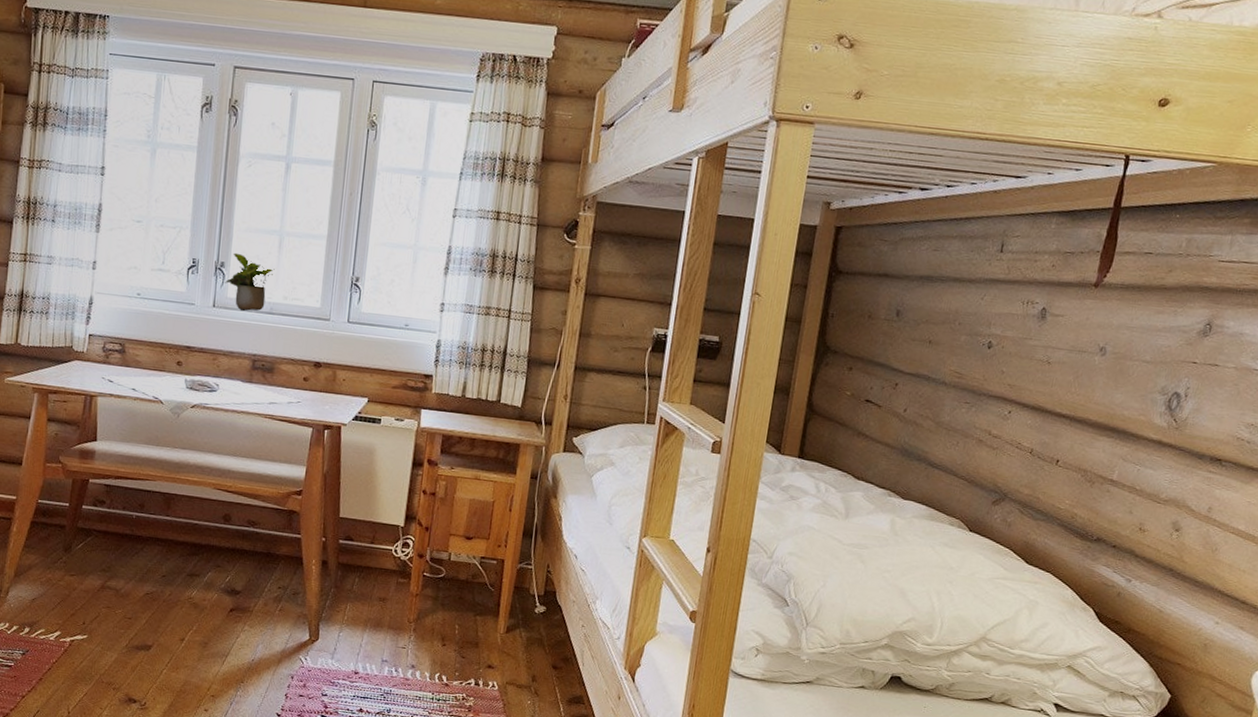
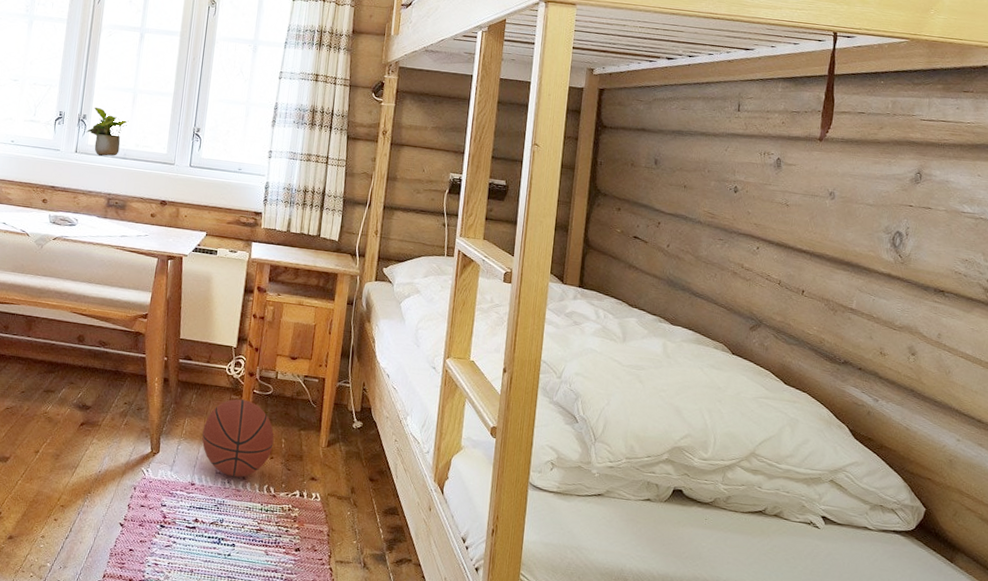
basketball: none [366,582,447,666] -> present [202,398,274,478]

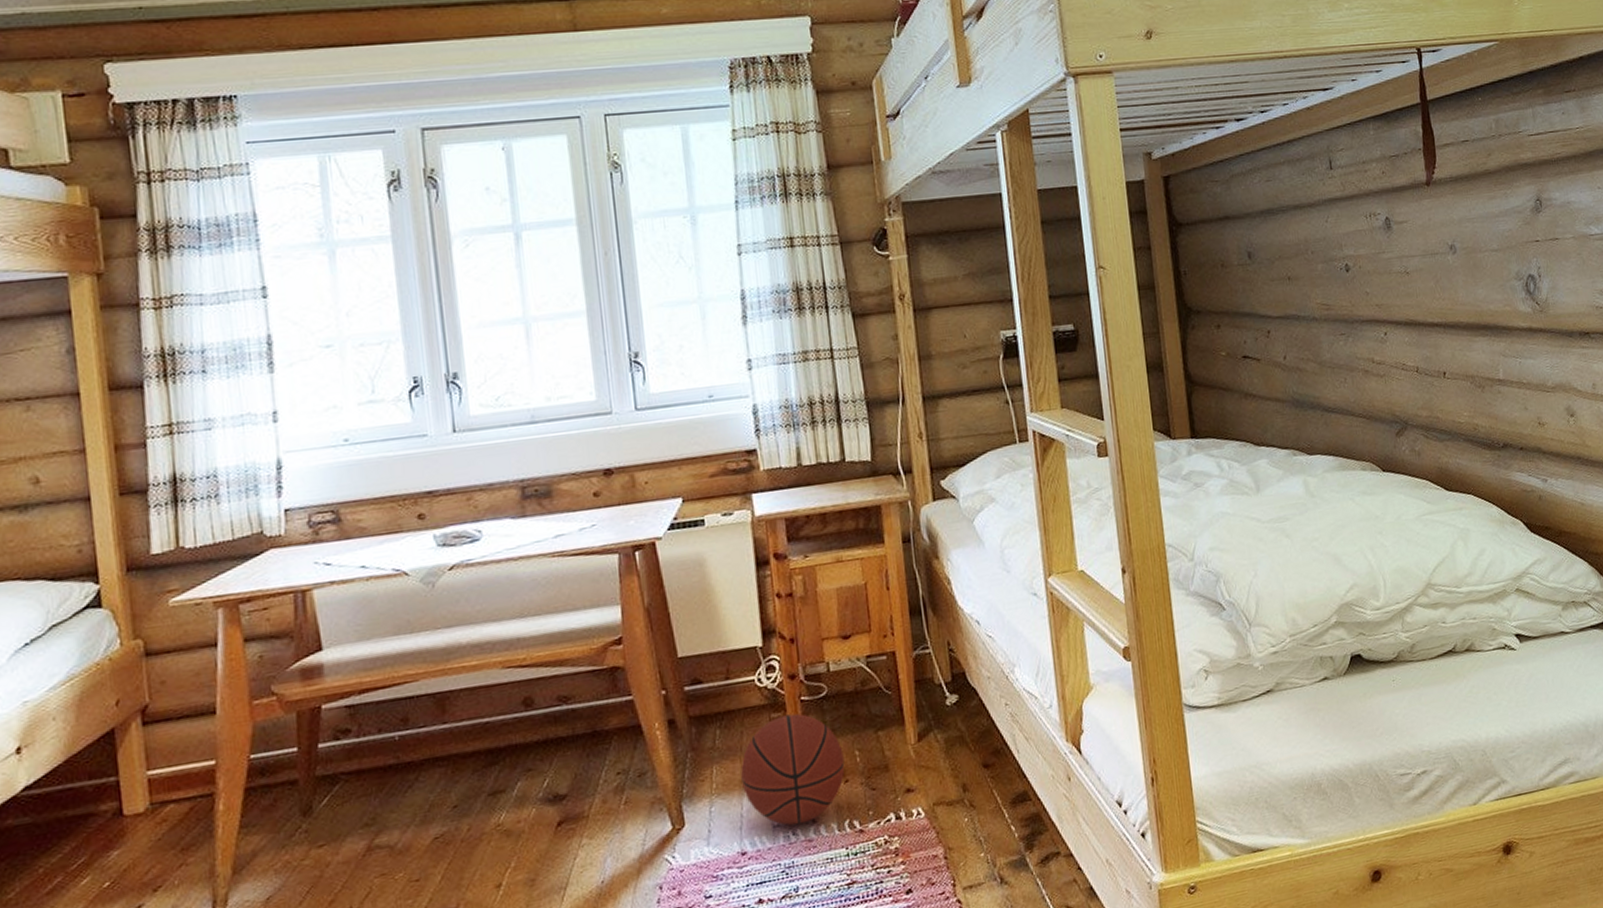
potted plant: present [86,107,129,157] -> none [463,357,527,429]

